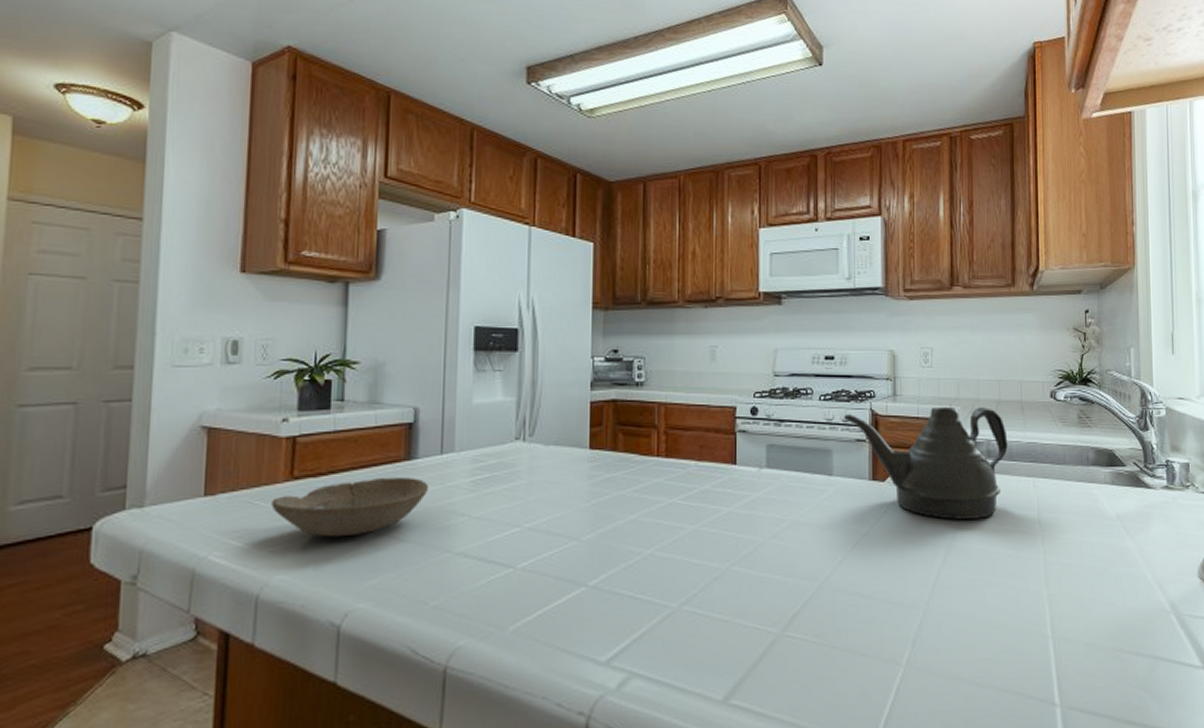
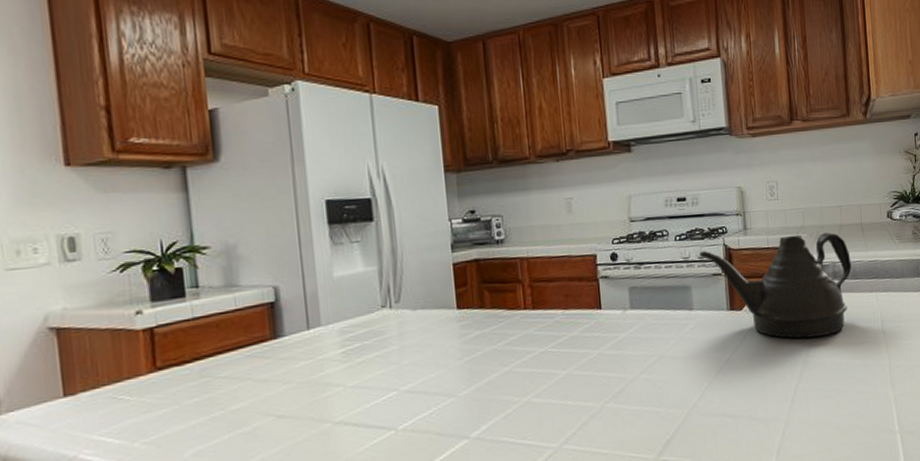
bowl: present [271,478,429,538] -> none [137,355,300,423]

